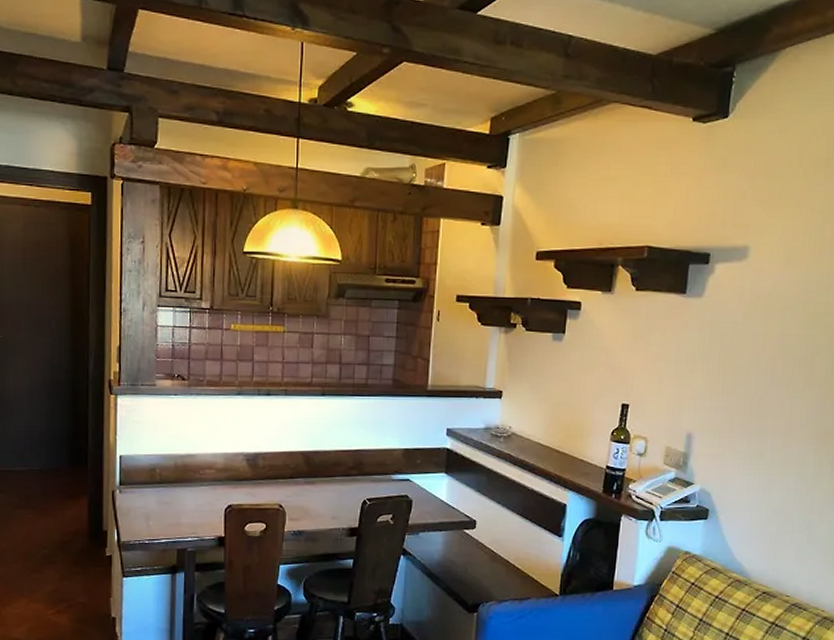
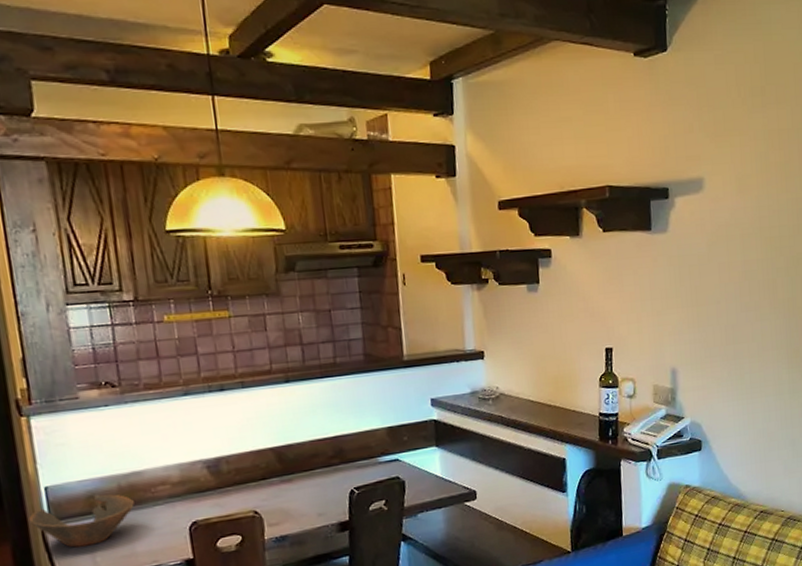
bowl: none [104,470,185,510] -> present [28,494,134,548]

